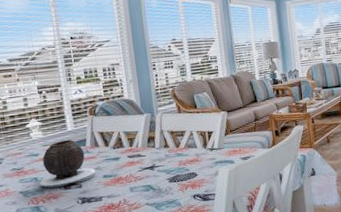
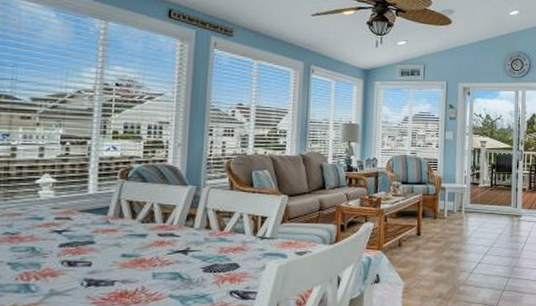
vase: present [39,139,96,189] -> none [36,205,113,263]

